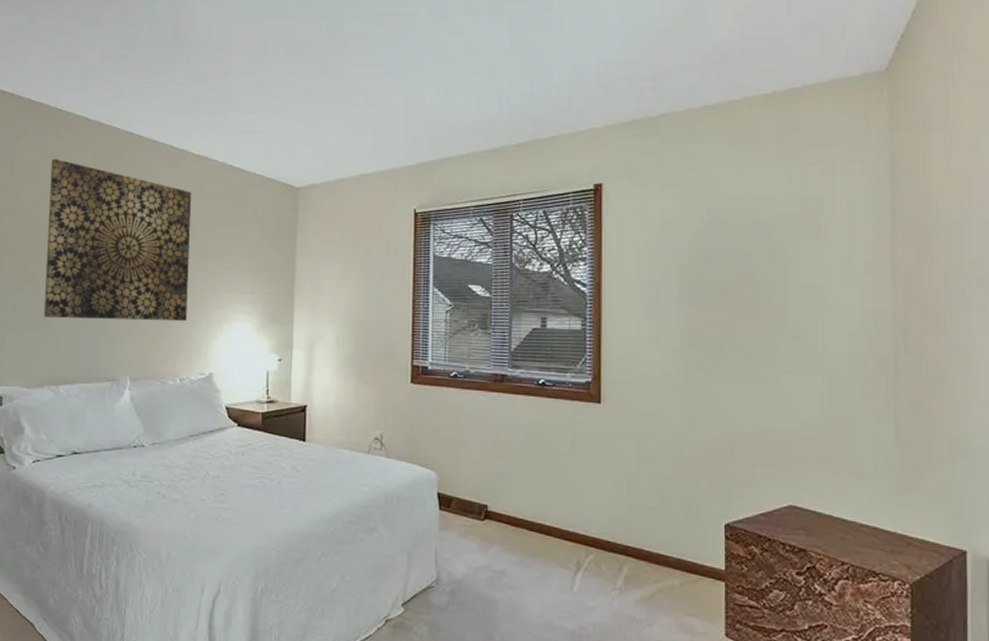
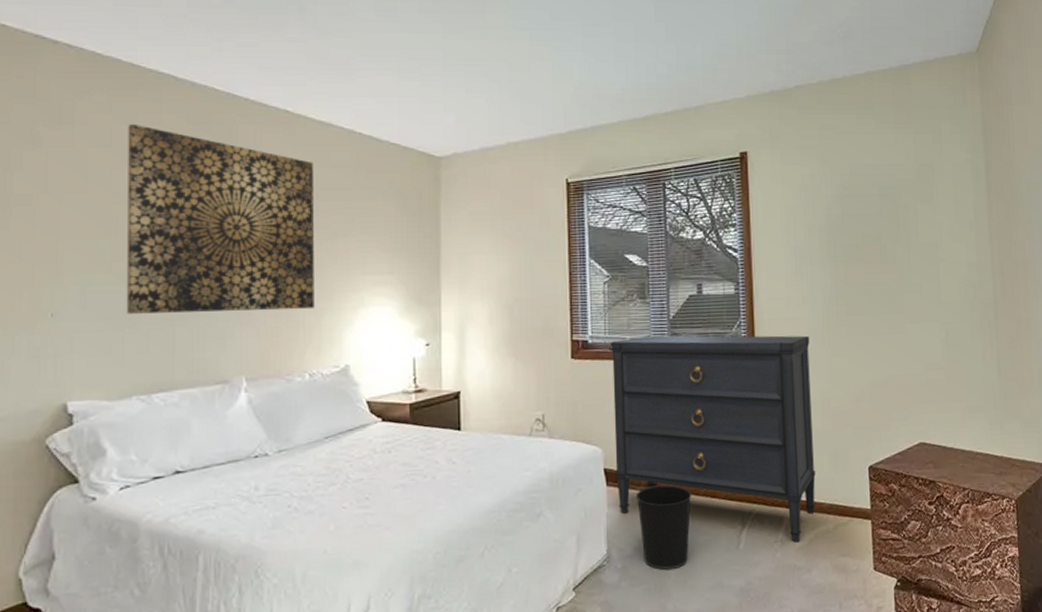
dresser: none [448,367,662,594] -> present [610,335,816,542]
wastebasket: none [467,515,526,602] -> present [635,484,692,571]

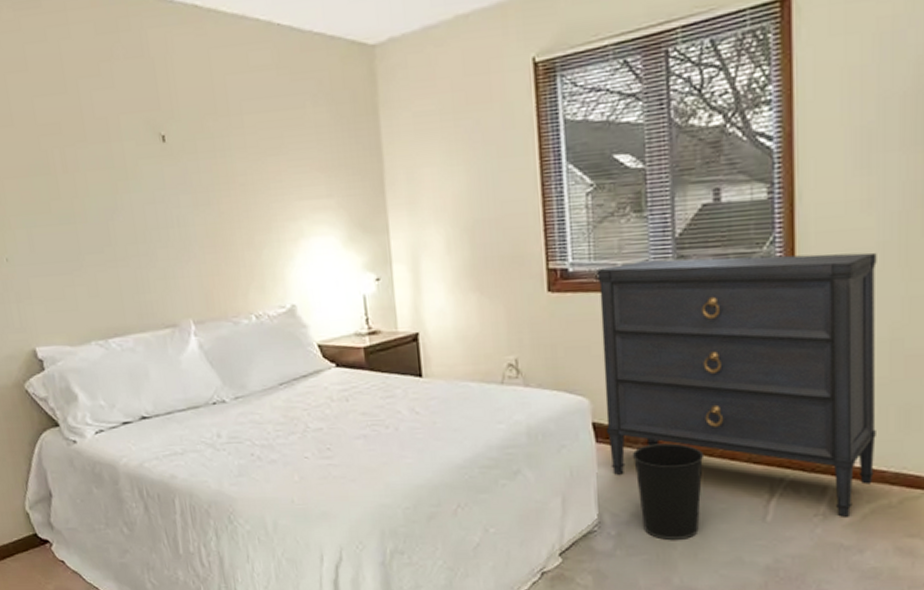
wall art: present [126,123,315,314] -> none [39,41,252,256]

